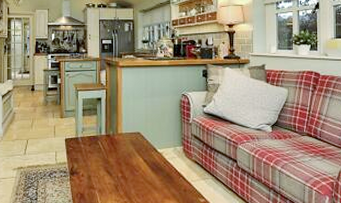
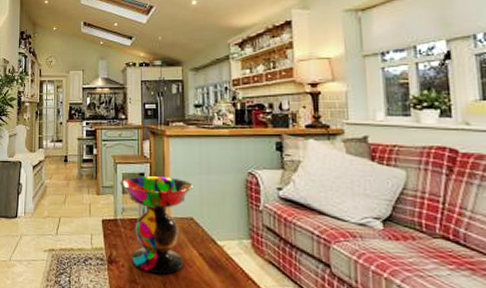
decorative bowl: none [81,101,141,179] -> present [120,176,194,275]

